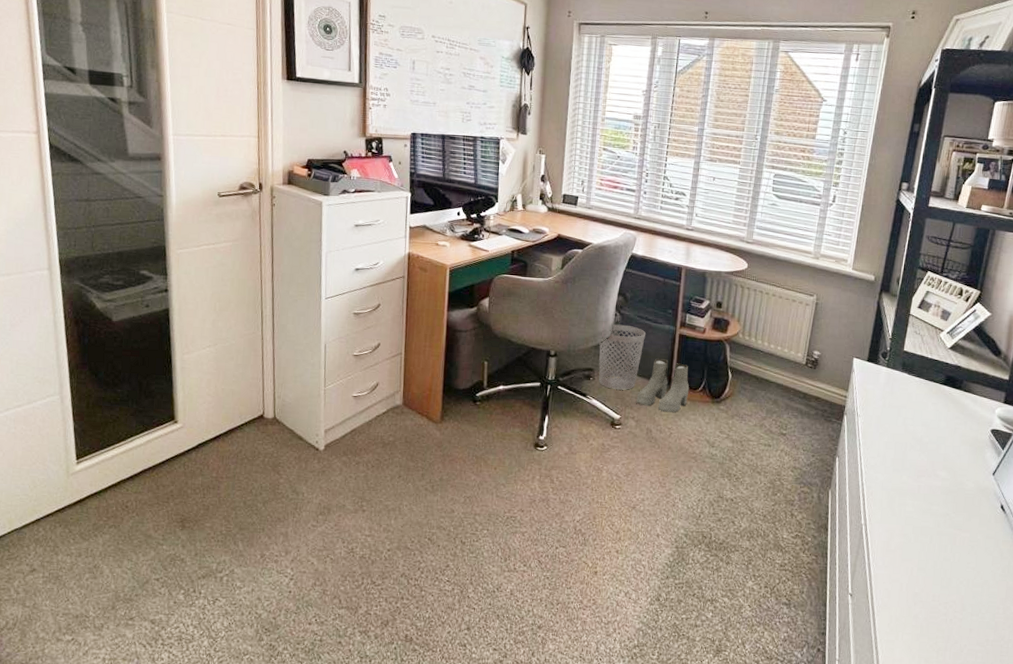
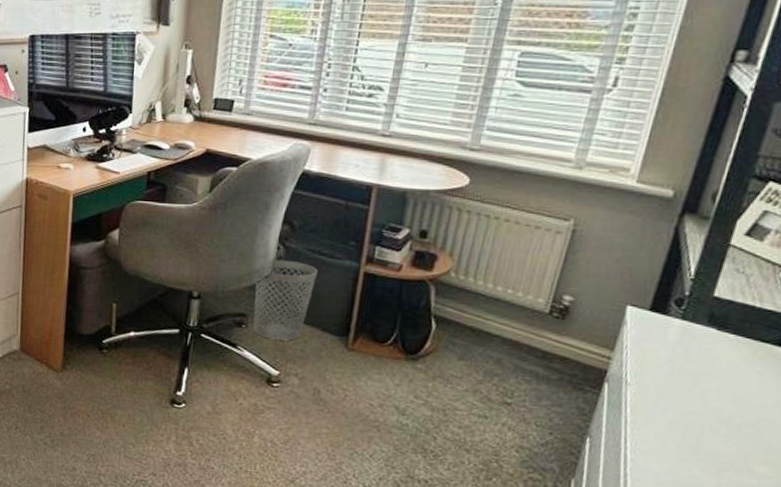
boots: present [636,358,690,413] -> none [301,303,375,371]

